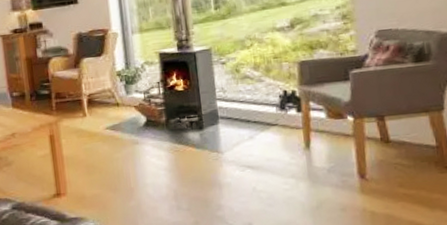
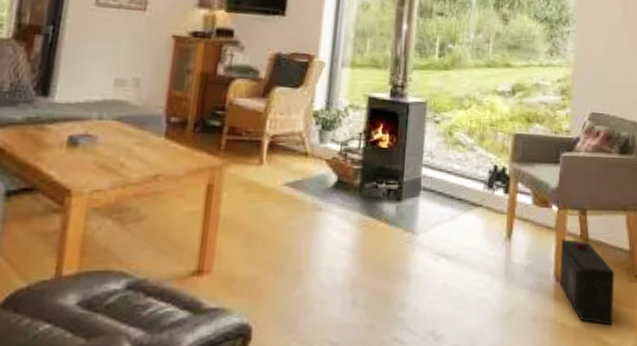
speaker: none [361,142,426,211] -> present [559,239,615,326]

